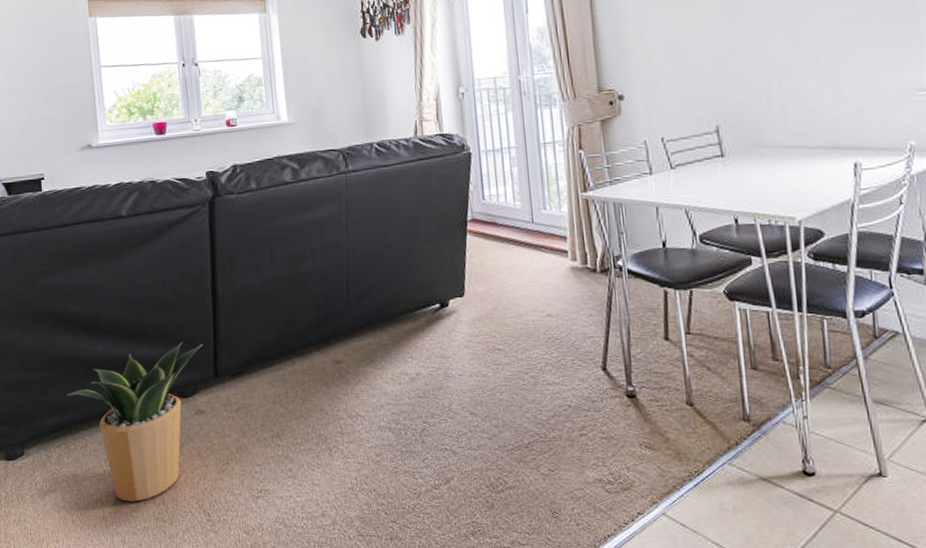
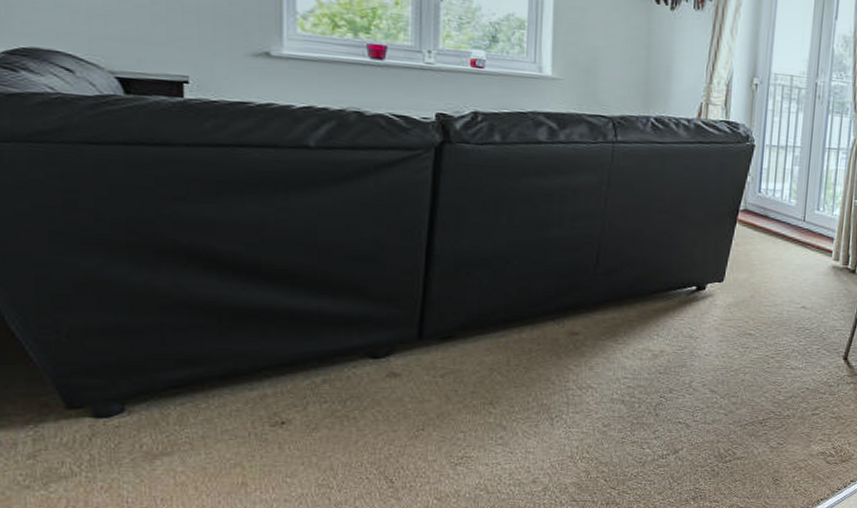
potted plant: present [66,341,204,502] -> none [199,297,408,467]

